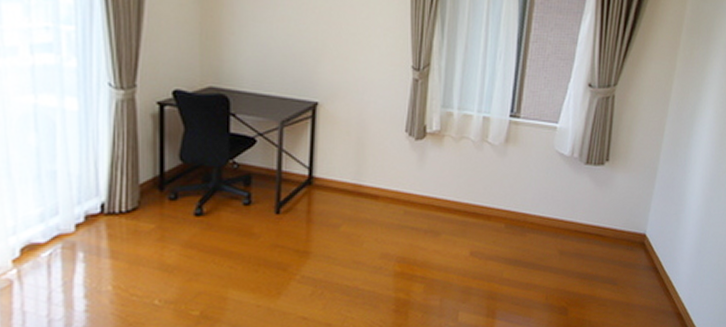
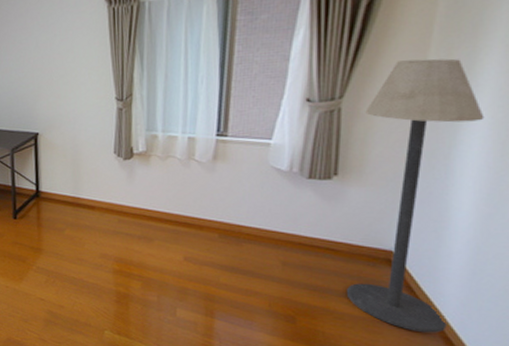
floor lamp: none [609,55,711,311] -> present [346,58,485,333]

